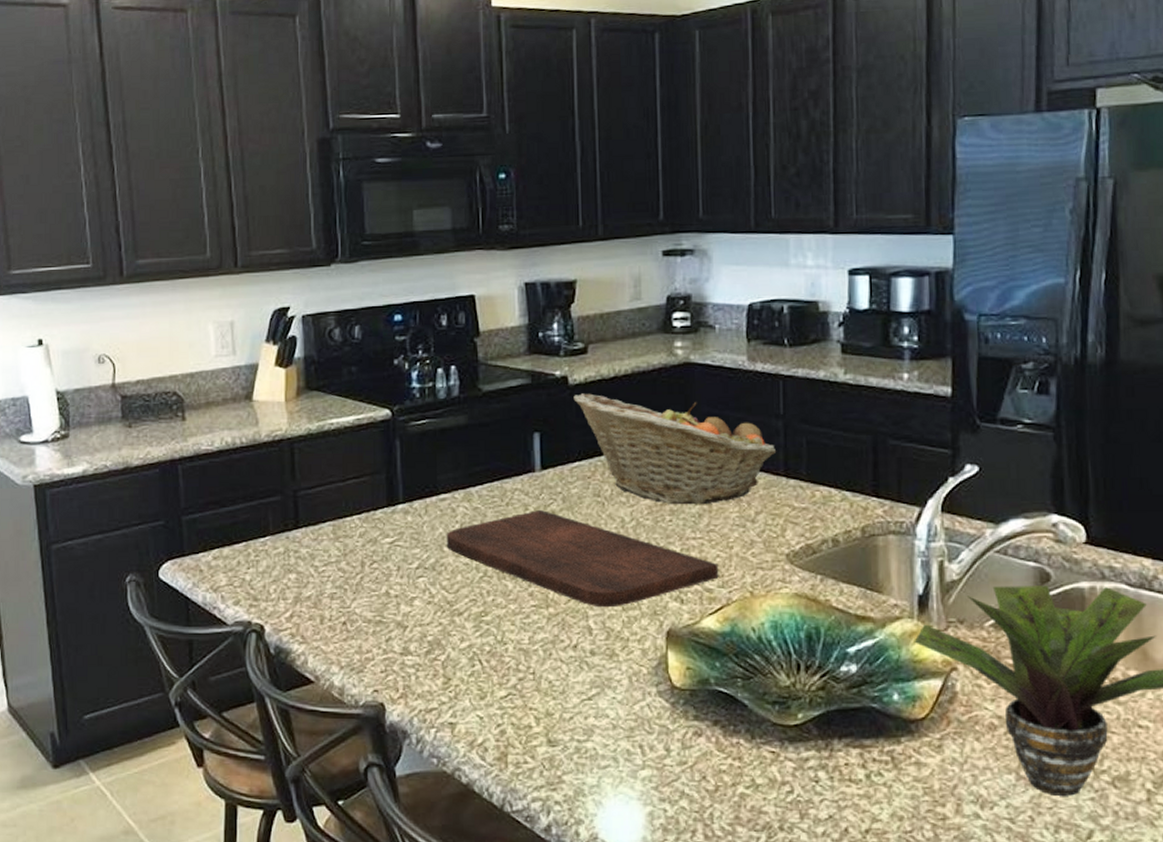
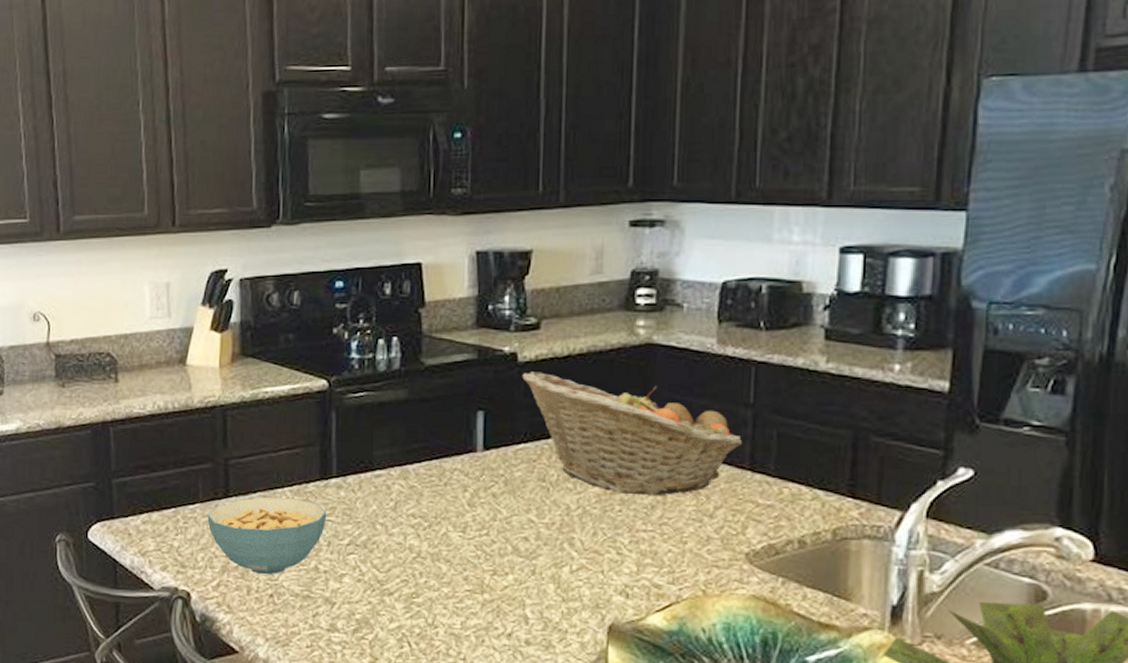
cereal bowl: none [278,526,395,603] -> present [207,497,327,575]
cutting board: present [446,509,719,608] -> none [379,491,670,598]

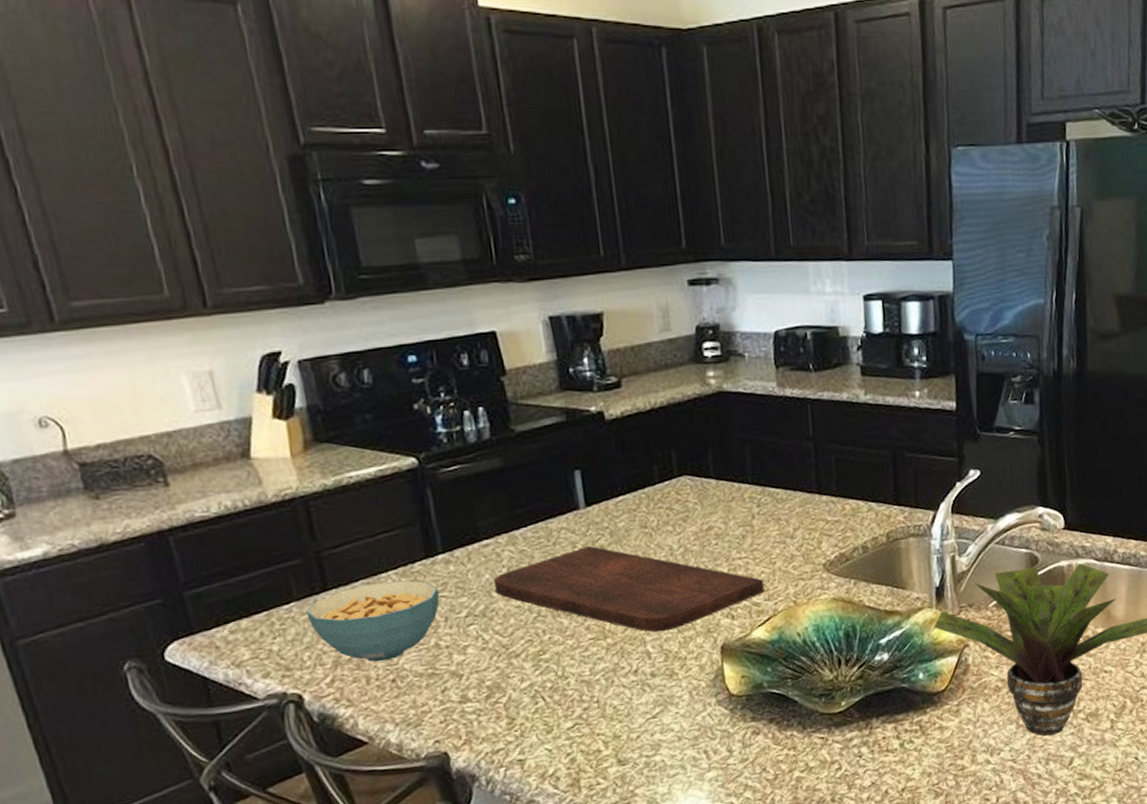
cutting board: none [379,491,670,598] -> present [493,545,765,633]
fruit basket: present [522,372,743,496] -> none [611,427,809,529]

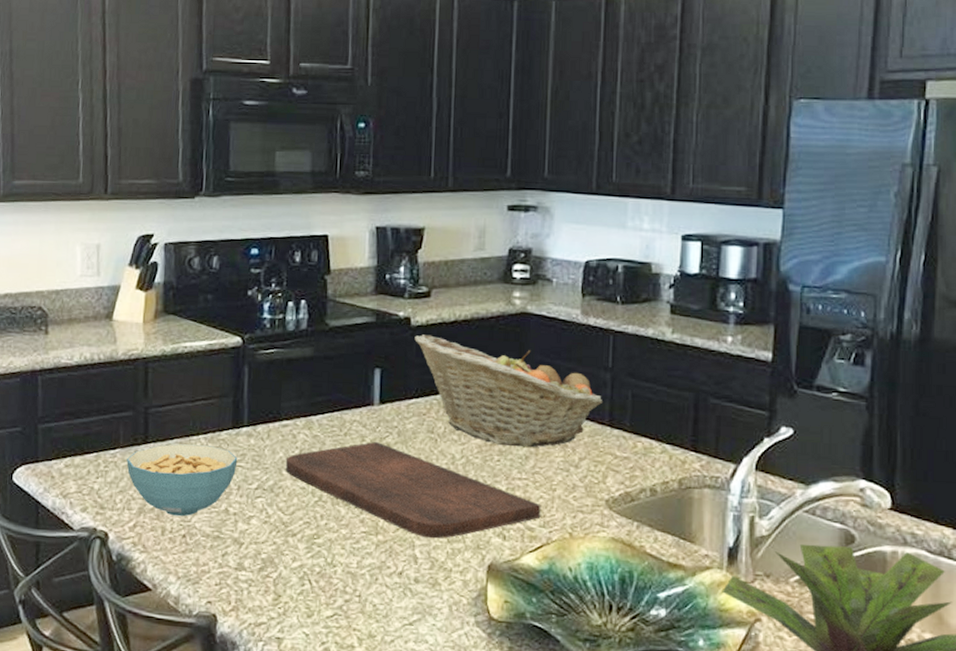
fruit basket: none [611,427,809,529] -> present [415,334,603,448]

